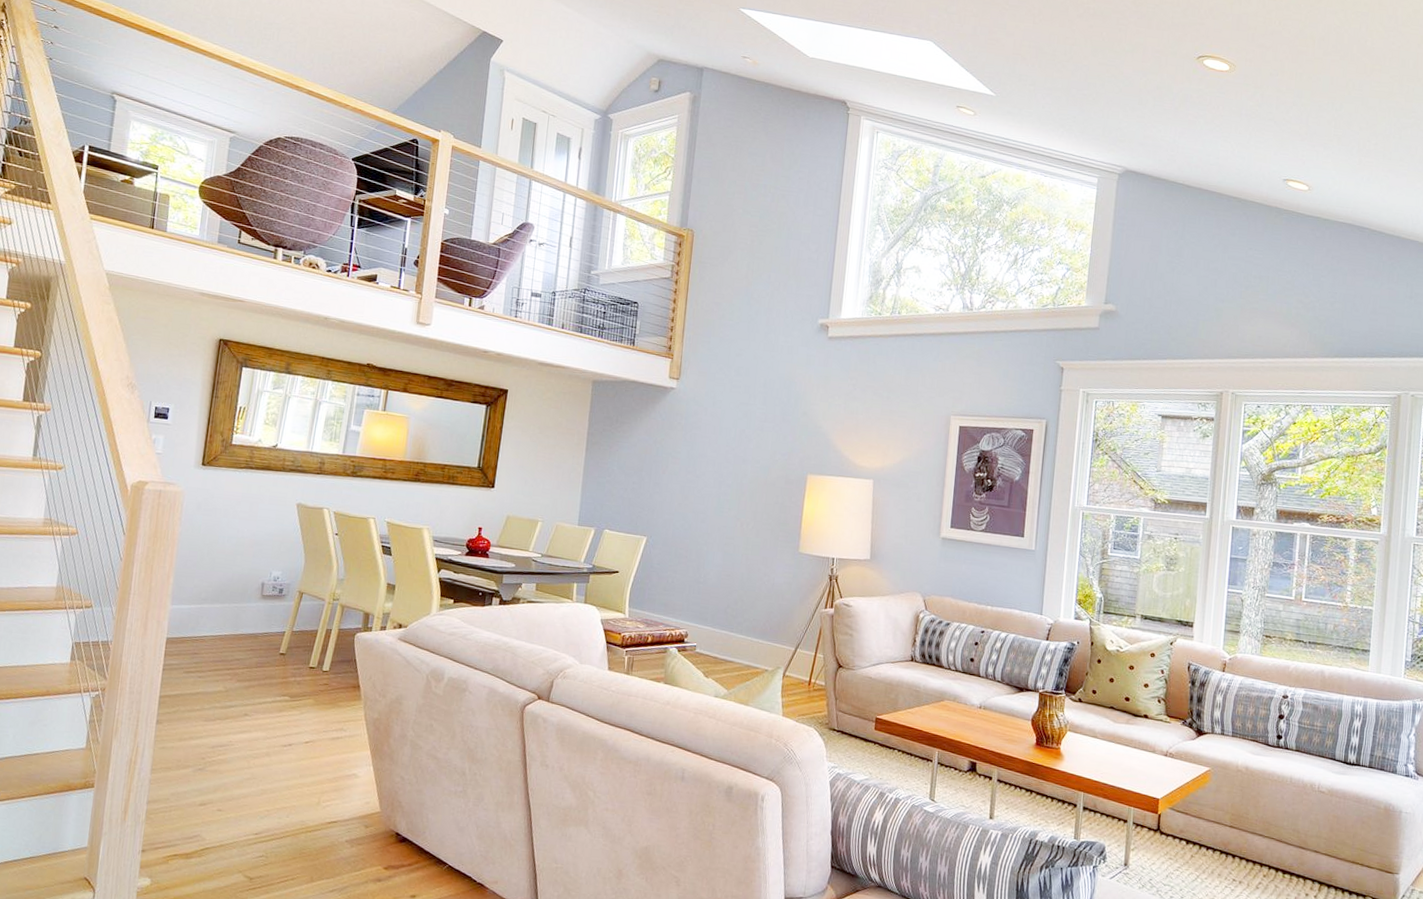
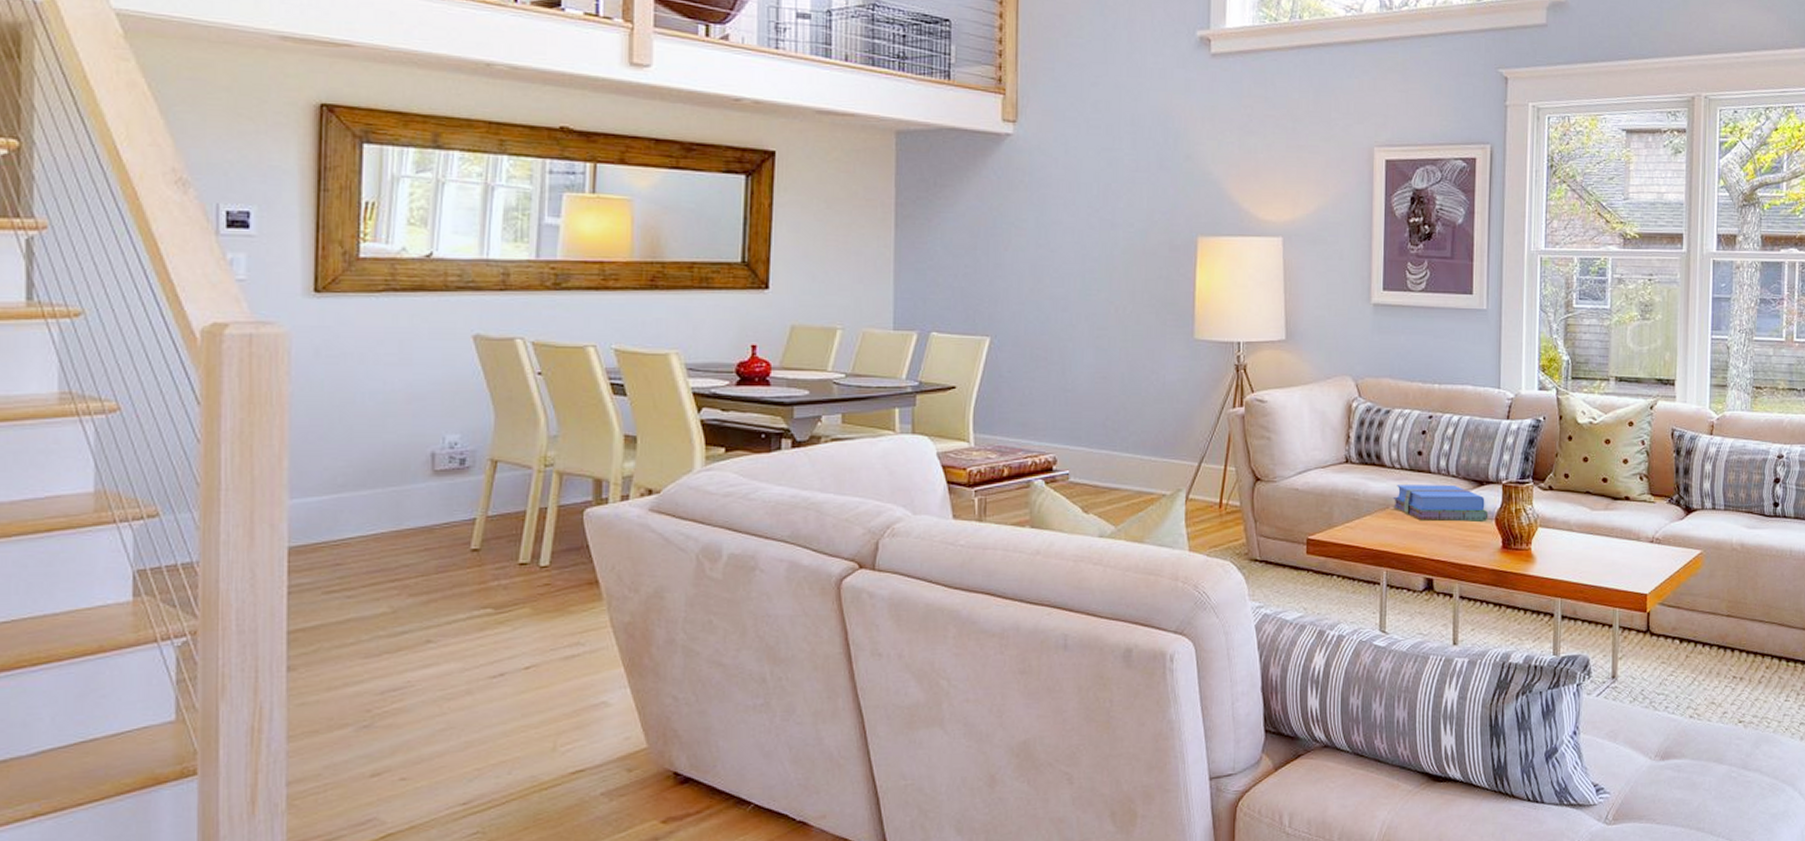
books: none [946,683,1026,721] -> present [1392,484,1489,522]

